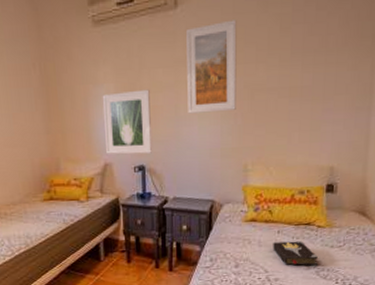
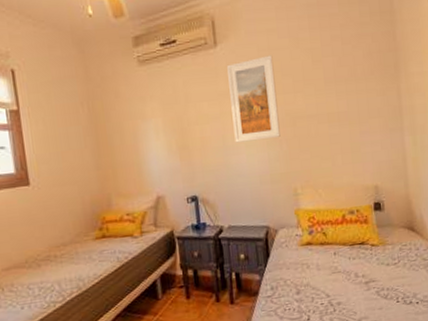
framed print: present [102,89,152,155] -> none [150,121,203,187]
hardback book: present [273,240,319,266] -> none [331,261,378,288]

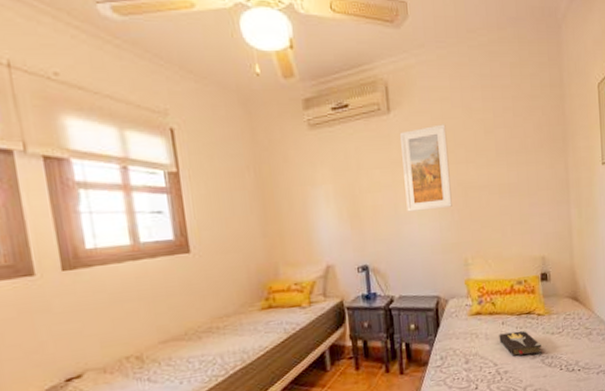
hardback book: none [331,261,378,288] -> present [499,330,543,357]

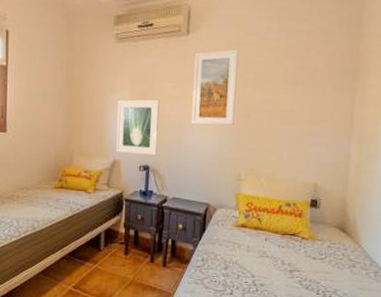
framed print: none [321,189,375,256] -> present [116,99,160,155]
hardback book: present [499,330,543,357] -> none [260,249,302,275]

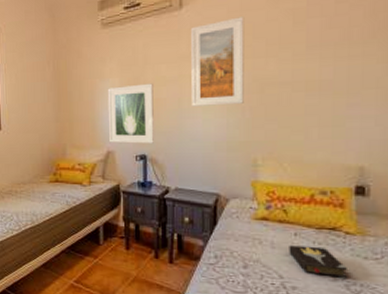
hardback book: none [260,249,302,275] -> present [289,245,349,278]

